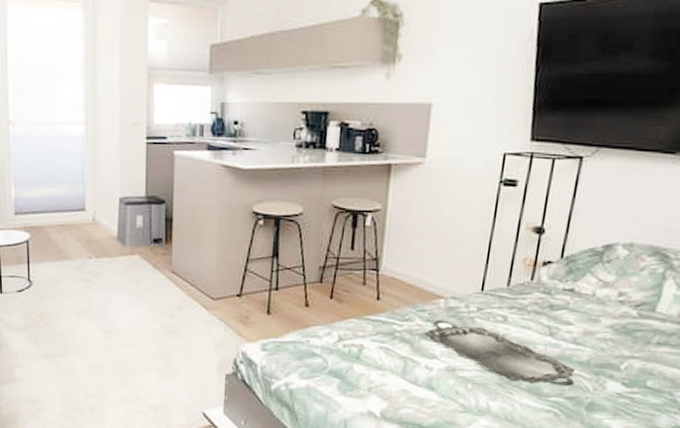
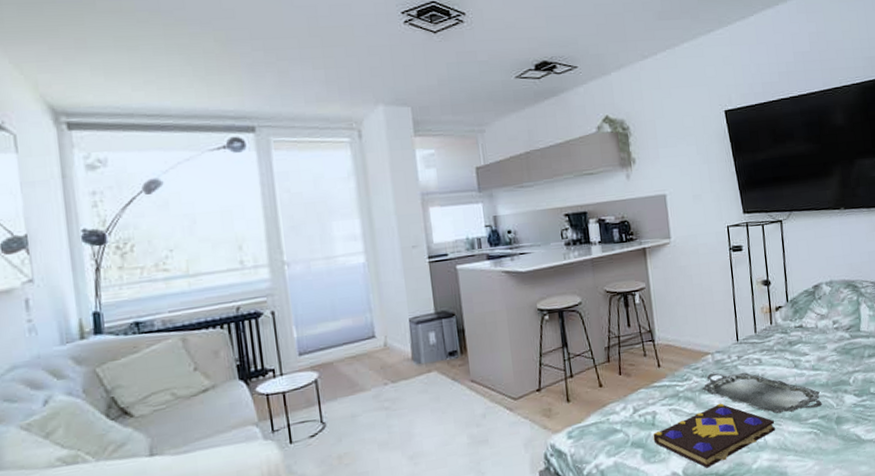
book: none [354,353,505,417] -> present [653,403,775,468]

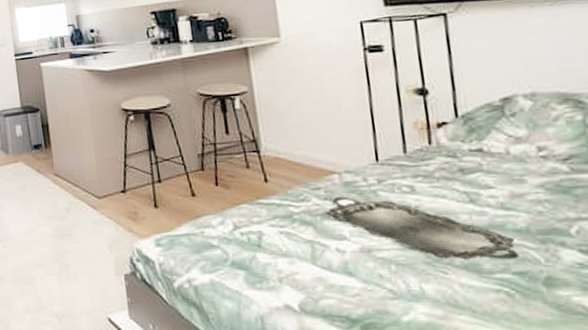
book: present [653,403,775,468] -> none [258,234,438,308]

